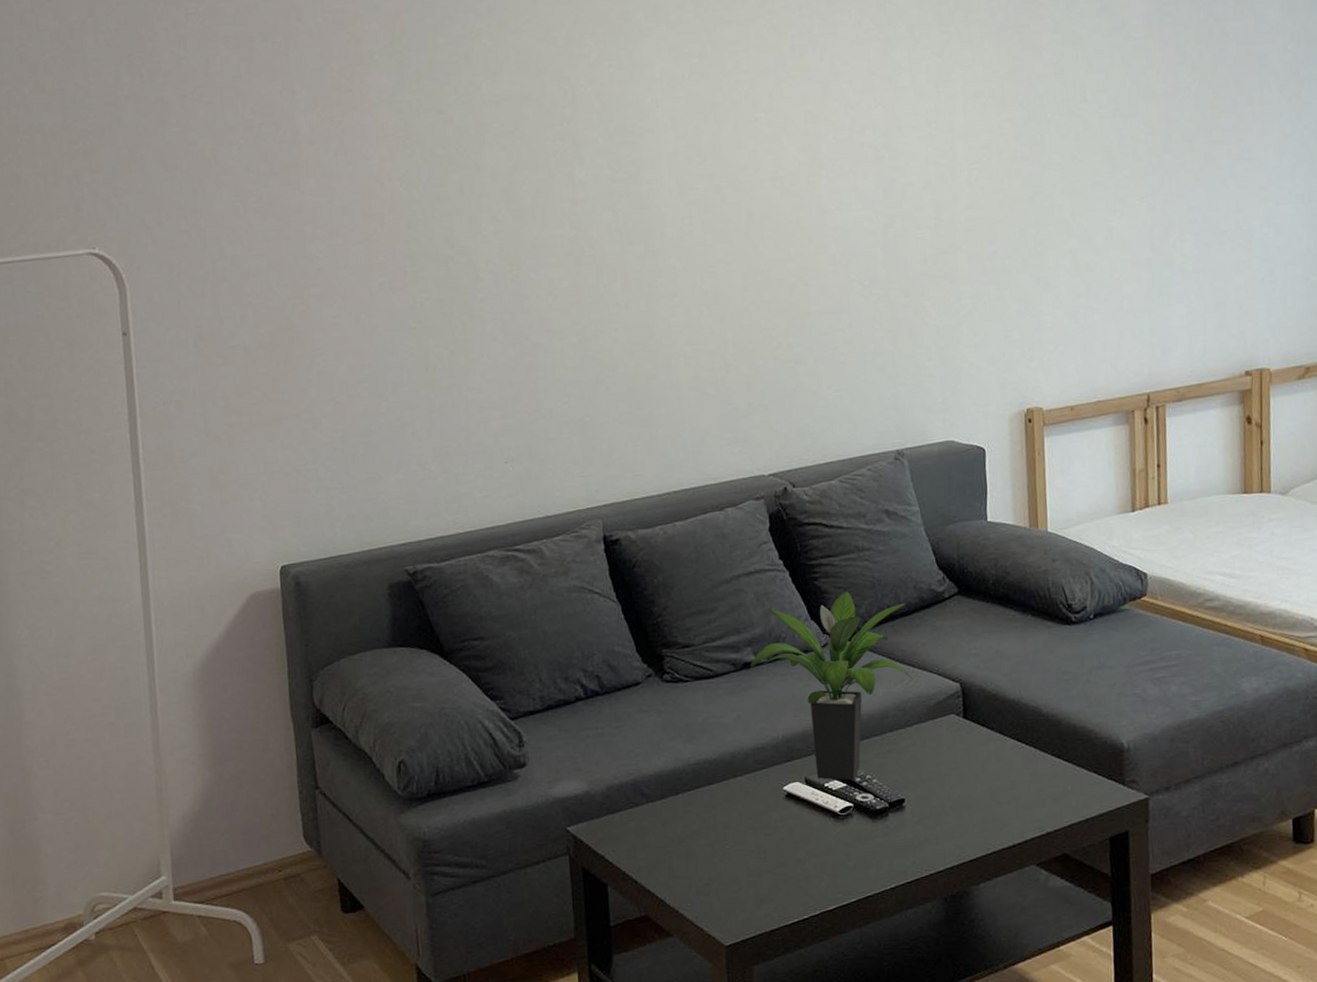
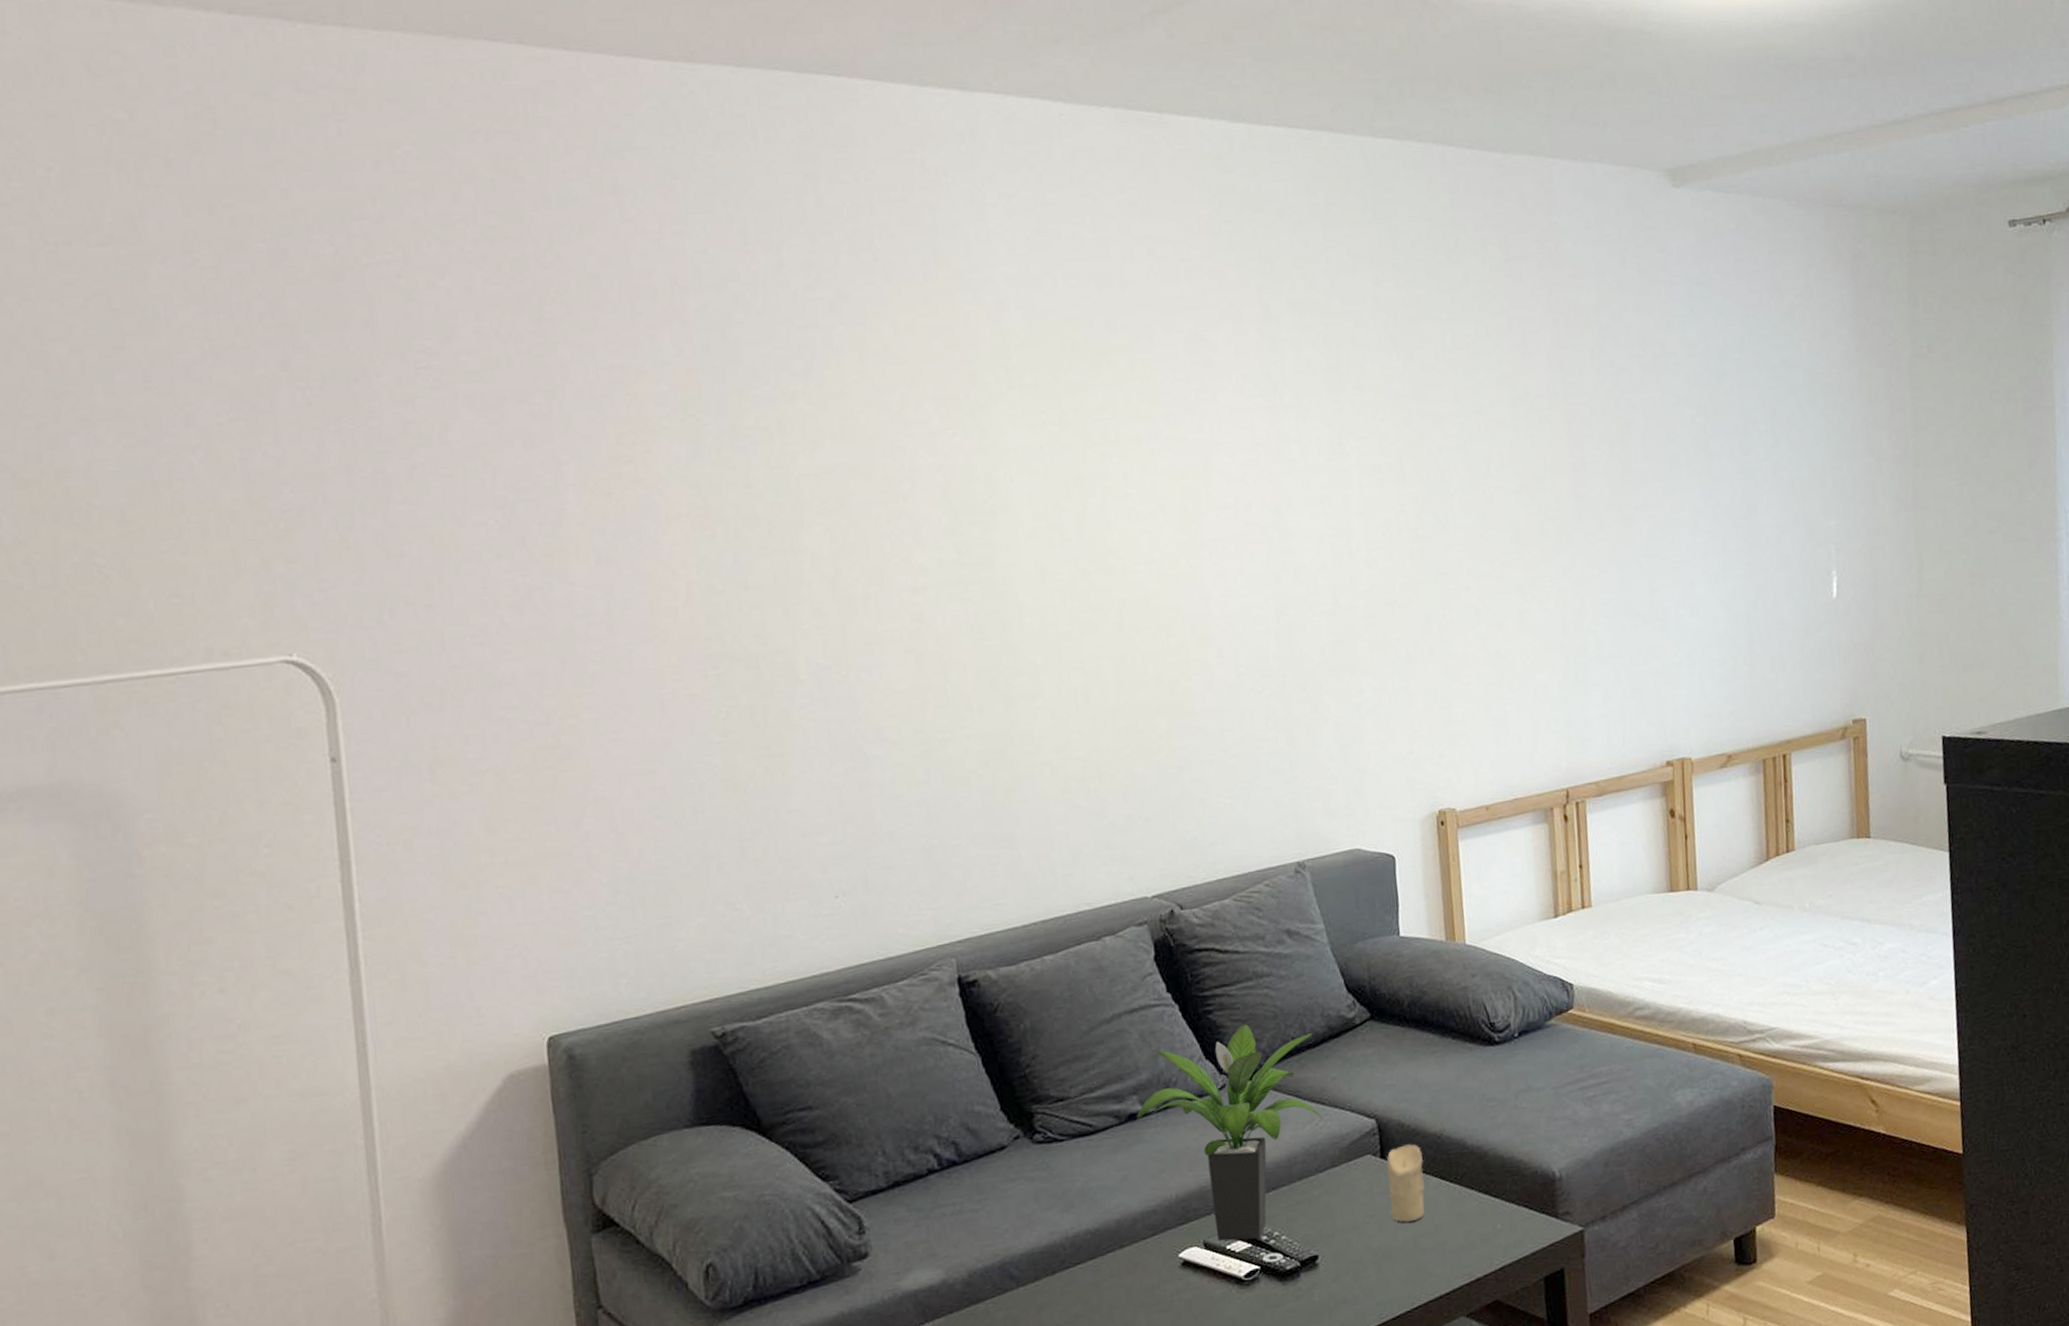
candle: none [968,708,1002,777] -> present [1386,1144,1425,1222]

